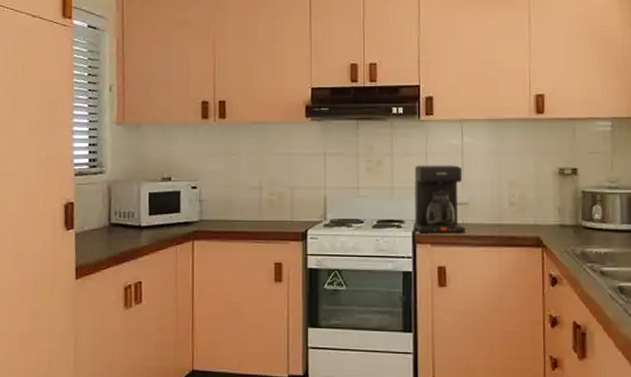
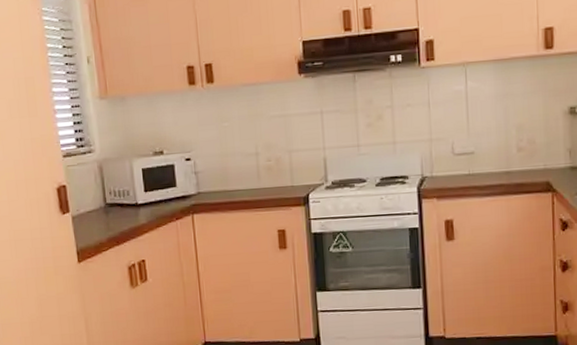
coffee maker: present [413,165,465,234] -> none [417,113,472,188]

